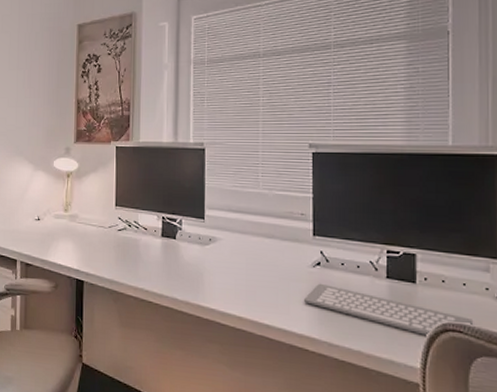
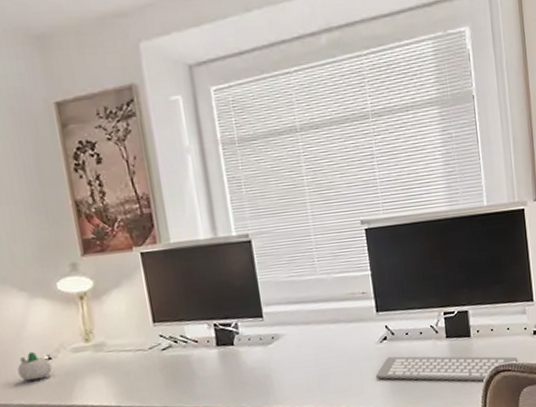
succulent planter: none [17,211,39,234] -> present [17,351,52,382]

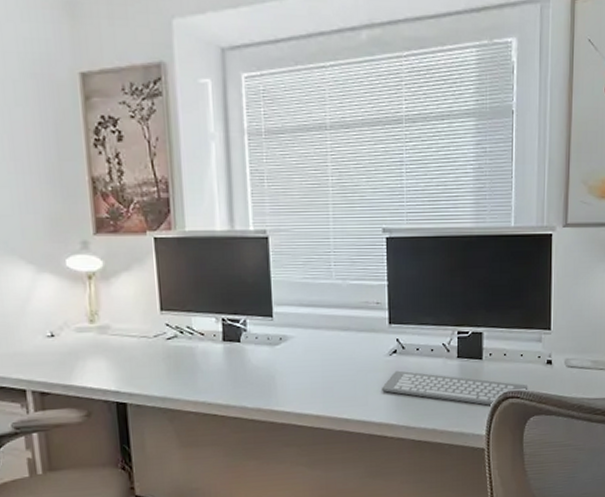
succulent planter: present [17,351,52,382] -> none [19,326,54,356]

